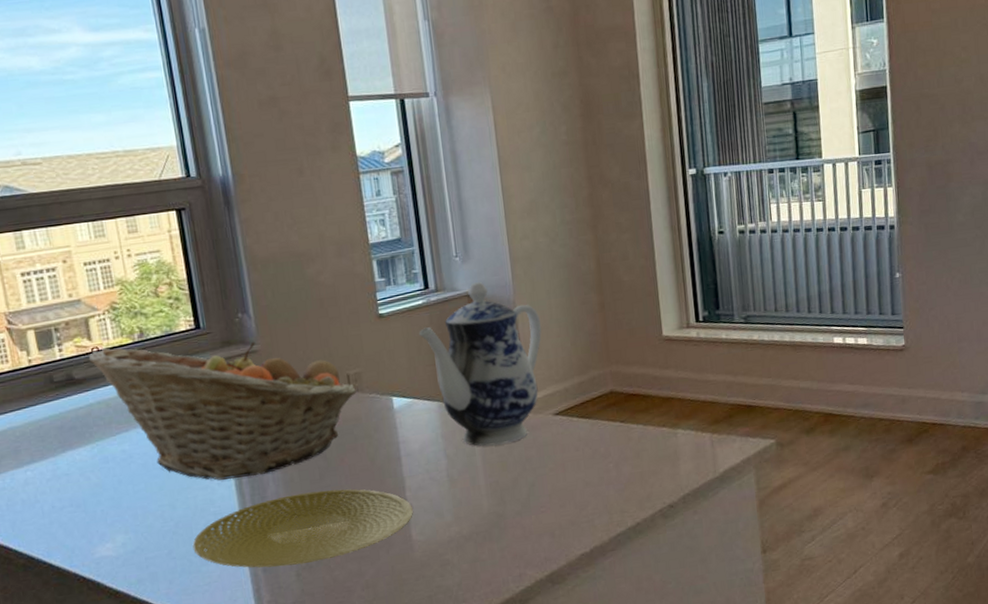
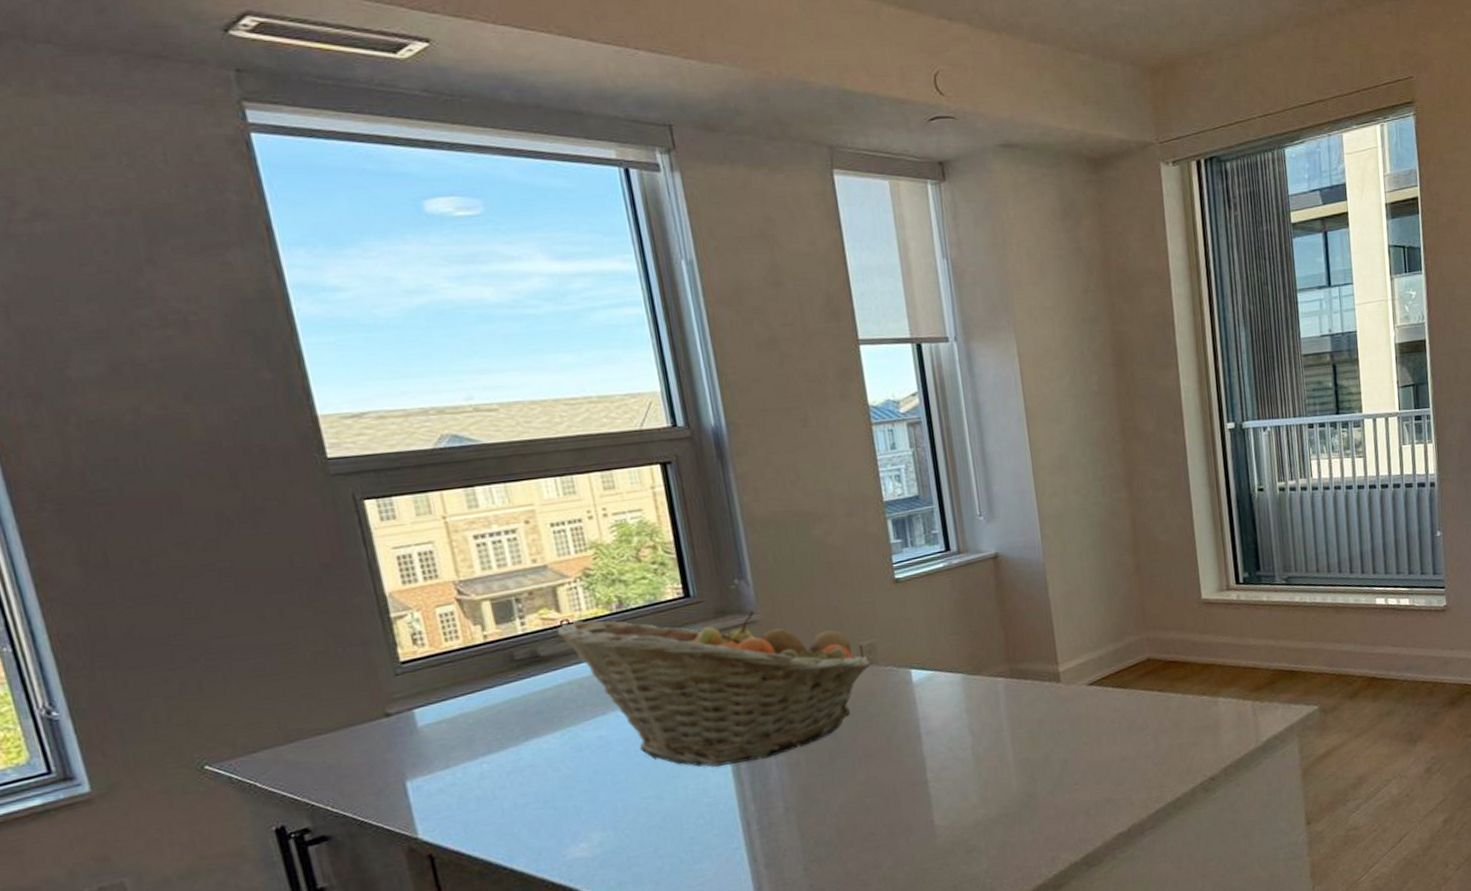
plate: present [192,489,413,568] -> none [683,771,935,864]
teapot: present [418,282,542,446] -> none [939,543,1074,721]

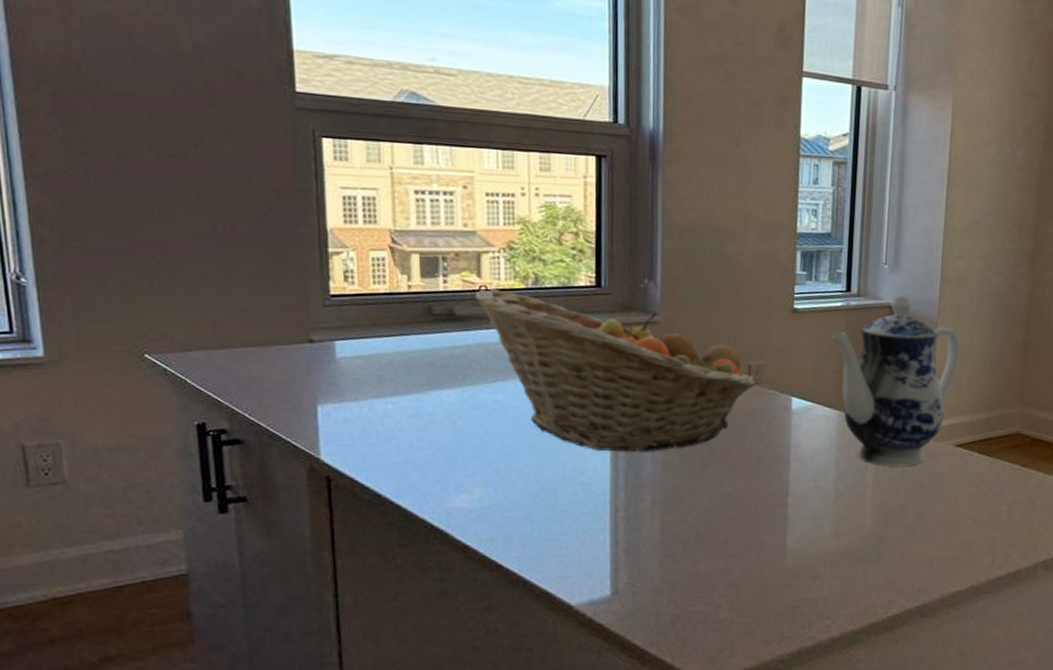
teapot: none [939,543,1074,721] -> present [831,295,960,466]

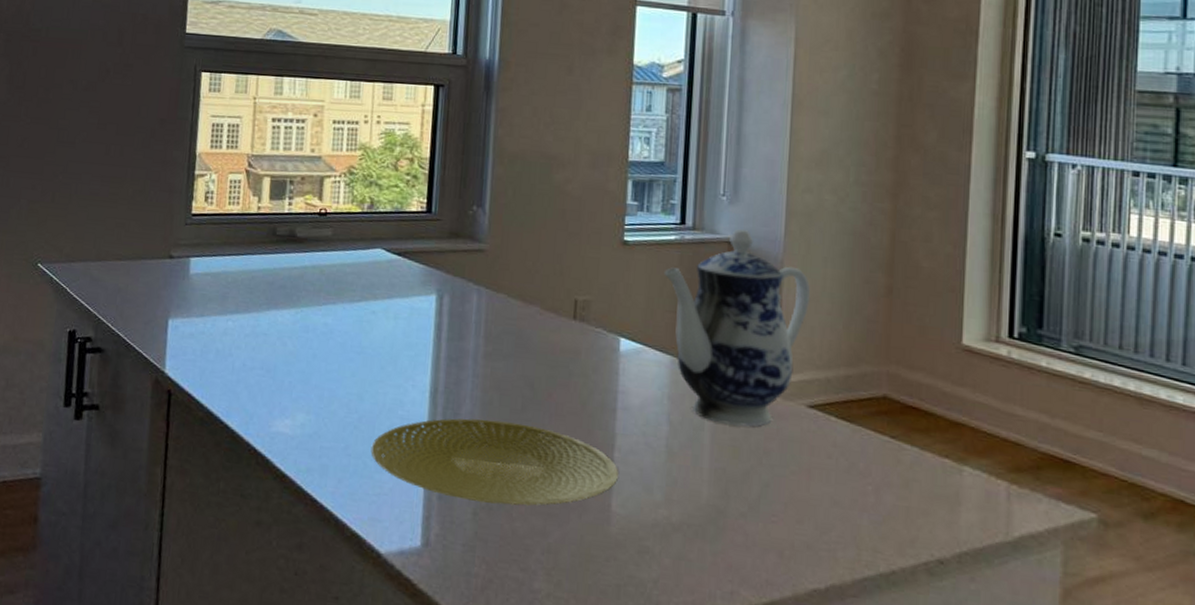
fruit basket: present [474,288,755,453] -> none [314,211,582,389]
plate: none [554,479,792,552] -> present [371,418,618,506]

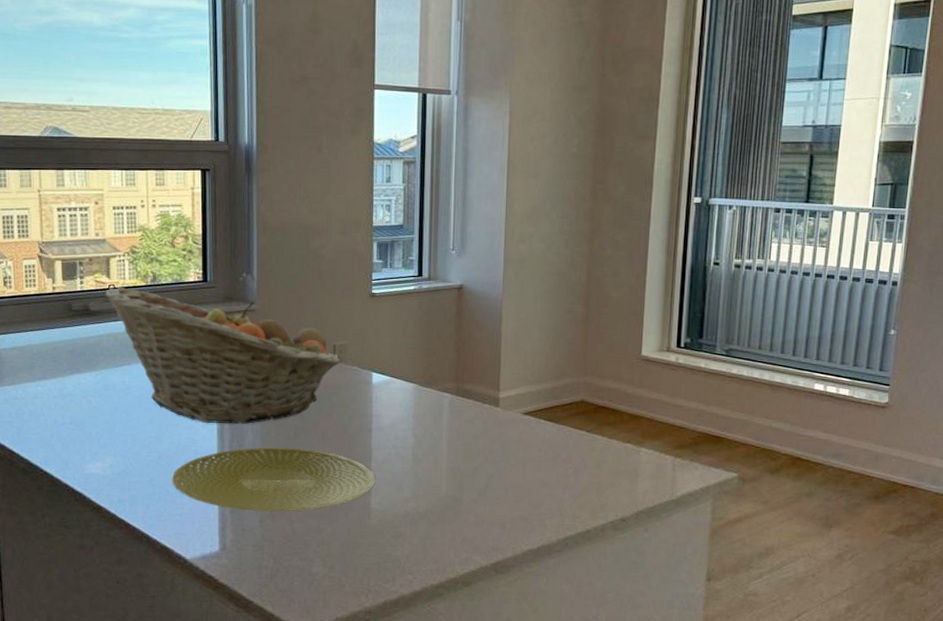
fruit basket: none [314,211,582,389] -> present [105,286,340,425]
teapot: present [663,229,811,427] -> none [406,277,524,434]

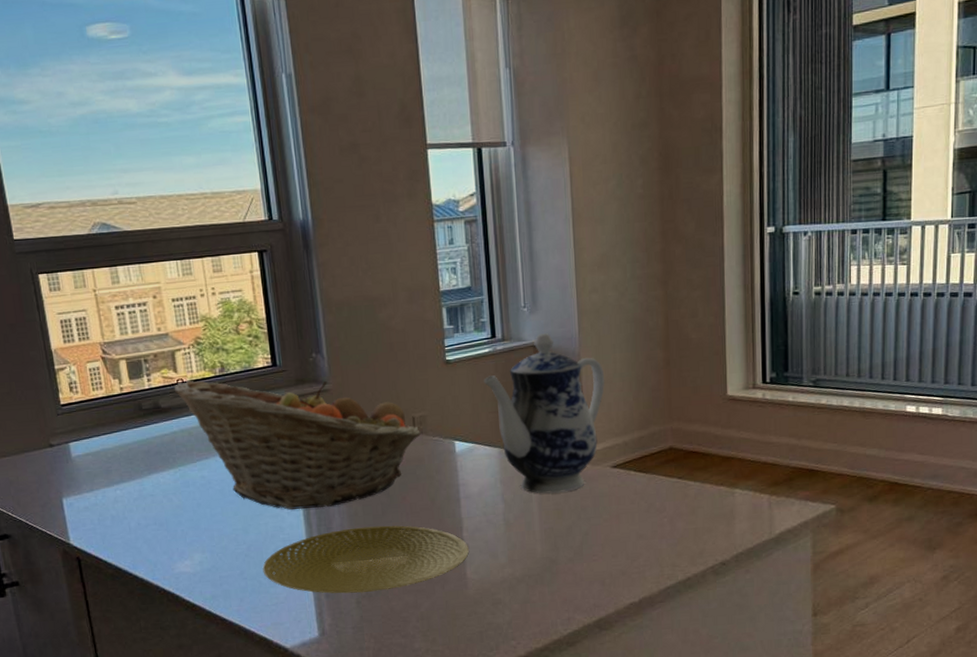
teapot: none [406,277,524,434] -> present [483,333,605,494]

